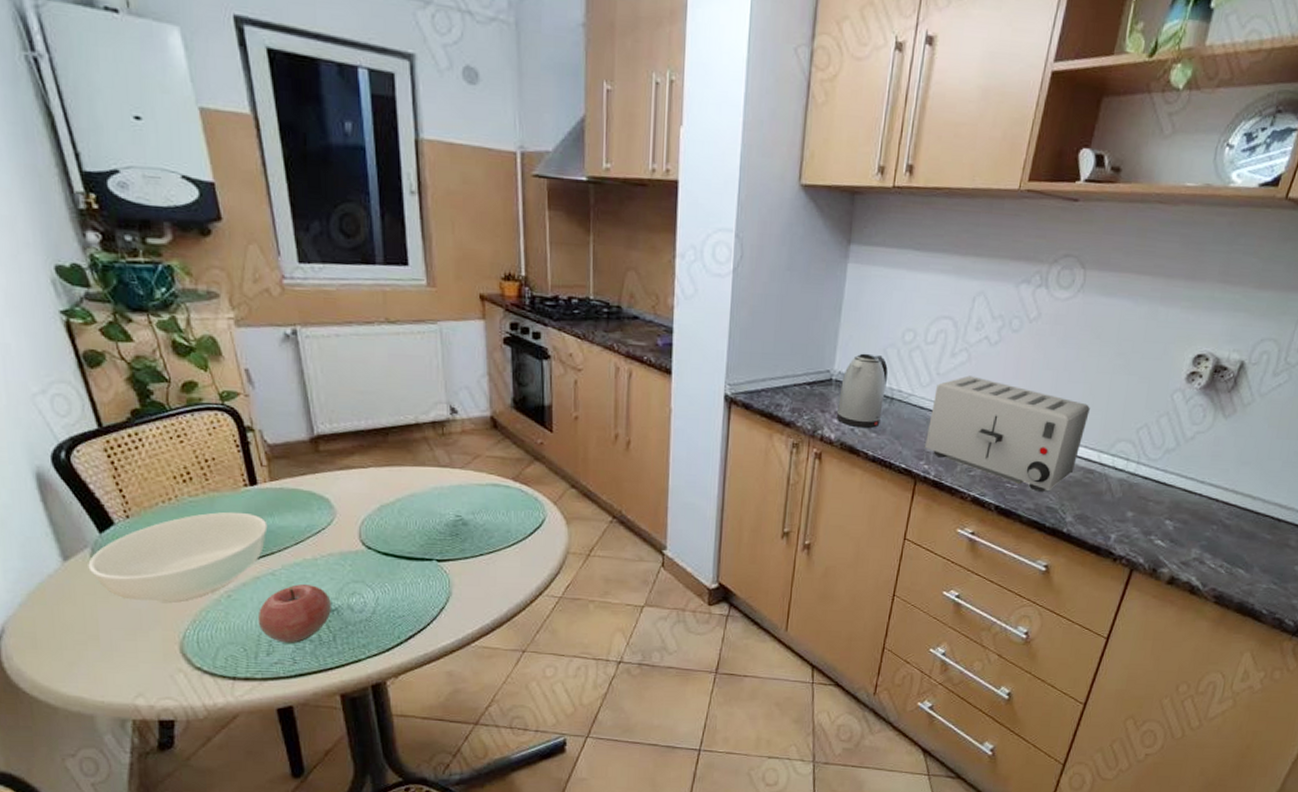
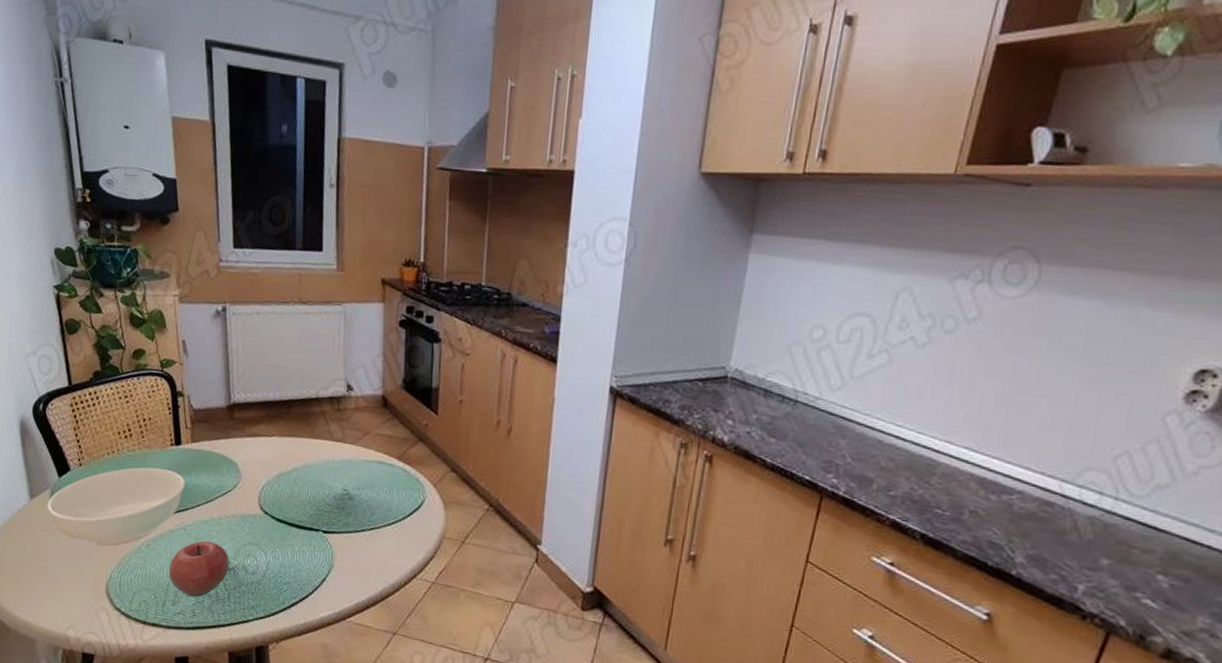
kettle: present [837,353,888,428] -> none [731,350,792,432]
toaster: present [925,375,1090,492] -> none [834,380,1048,523]

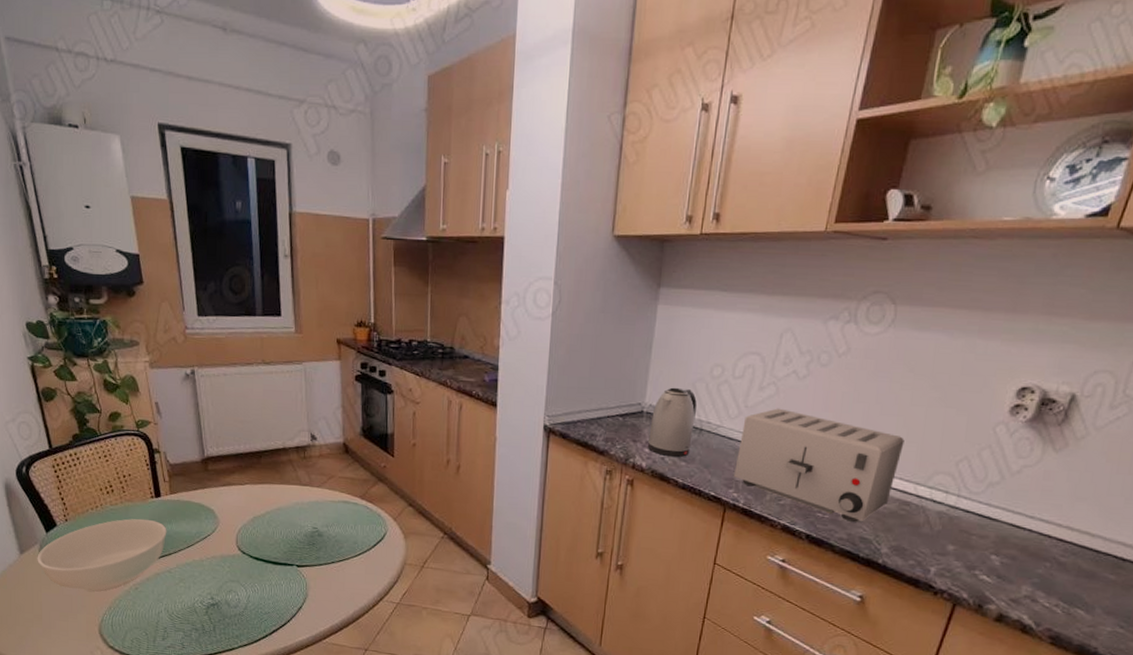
fruit: present [168,541,230,597] -> none [157,581,214,631]
kettle: none [731,350,792,432] -> present [648,387,697,457]
toaster: none [834,380,1048,523] -> present [734,408,905,522]

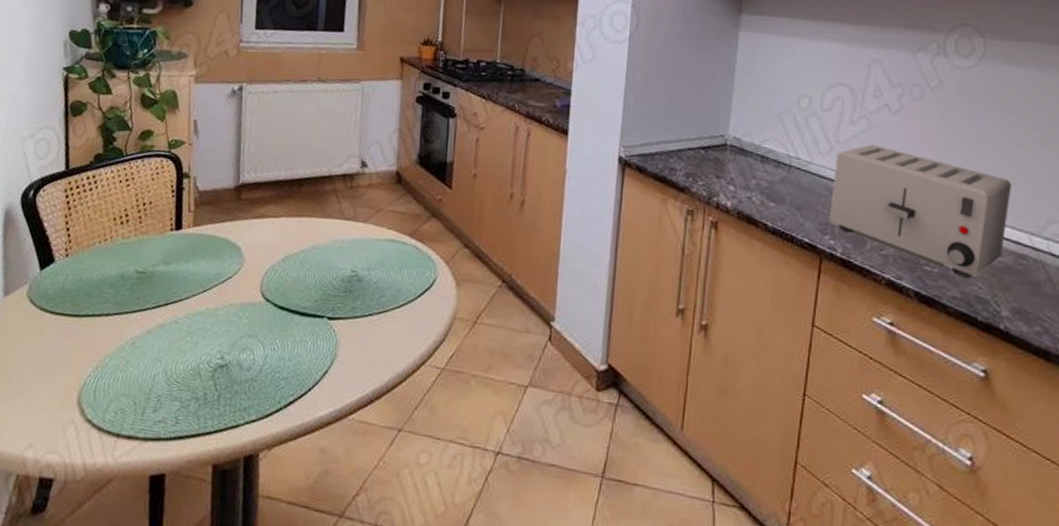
bowl: present [37,518,167,592] -> none [22,255,183,346]
kettle: present [648,387,697,457] -> none [733,118,784,197]

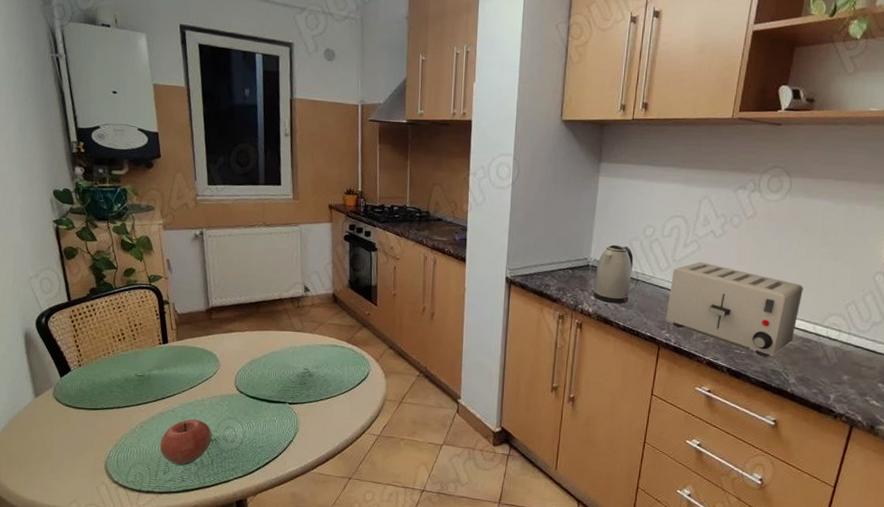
fruit: none [152,335,224,401] -> present [159,419,213,465]
kettle: none [733,118,784,197] -> present [594,245,633,303]

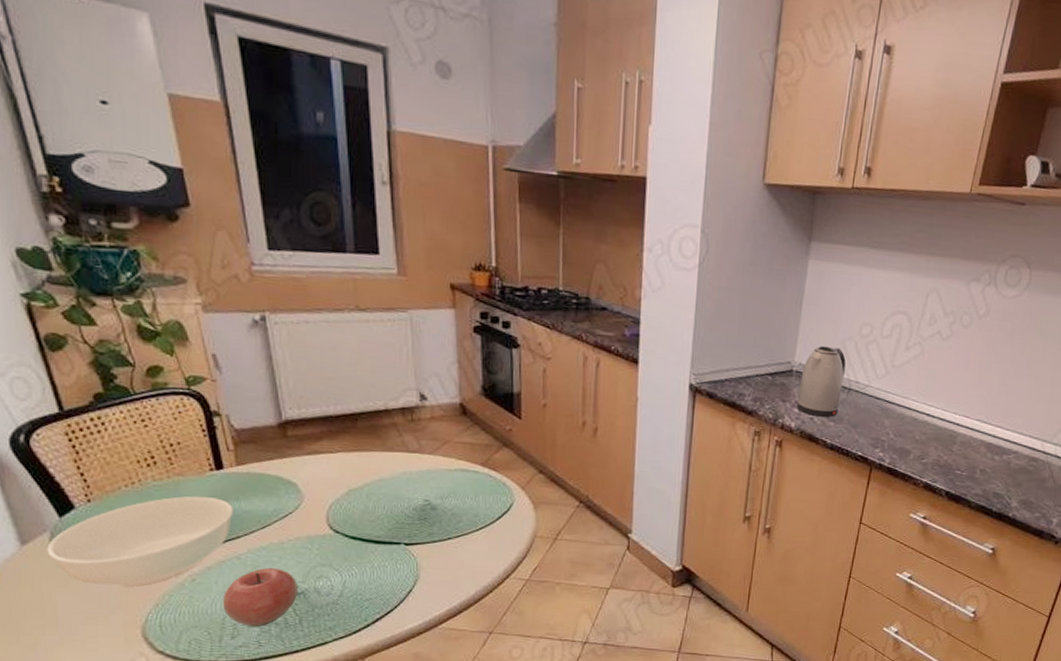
bowl: none [50,363,172,431] -> present [47,495,234,587]
toaster: present [666,262,803,357] -> none [880,368,1035,478]

